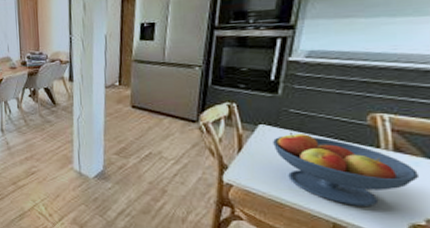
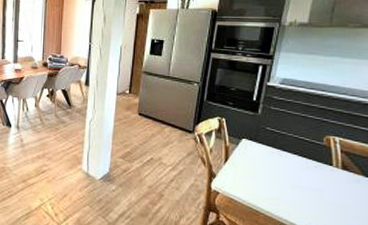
fruit bowl: present [273,133,420,206] -> none [253,148,360,216]

